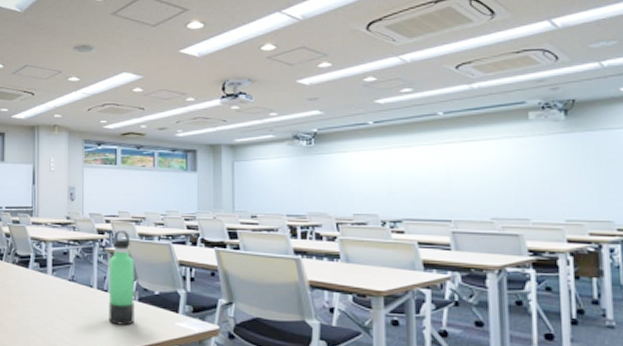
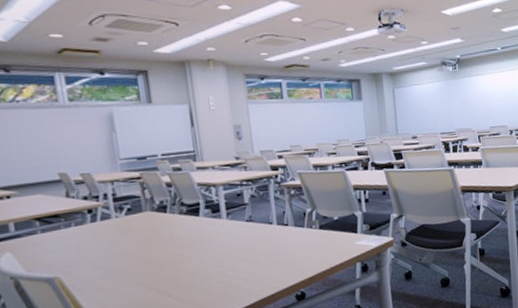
thermos bottle: present [108,231,135,325] -> none [286,164,318,255]

